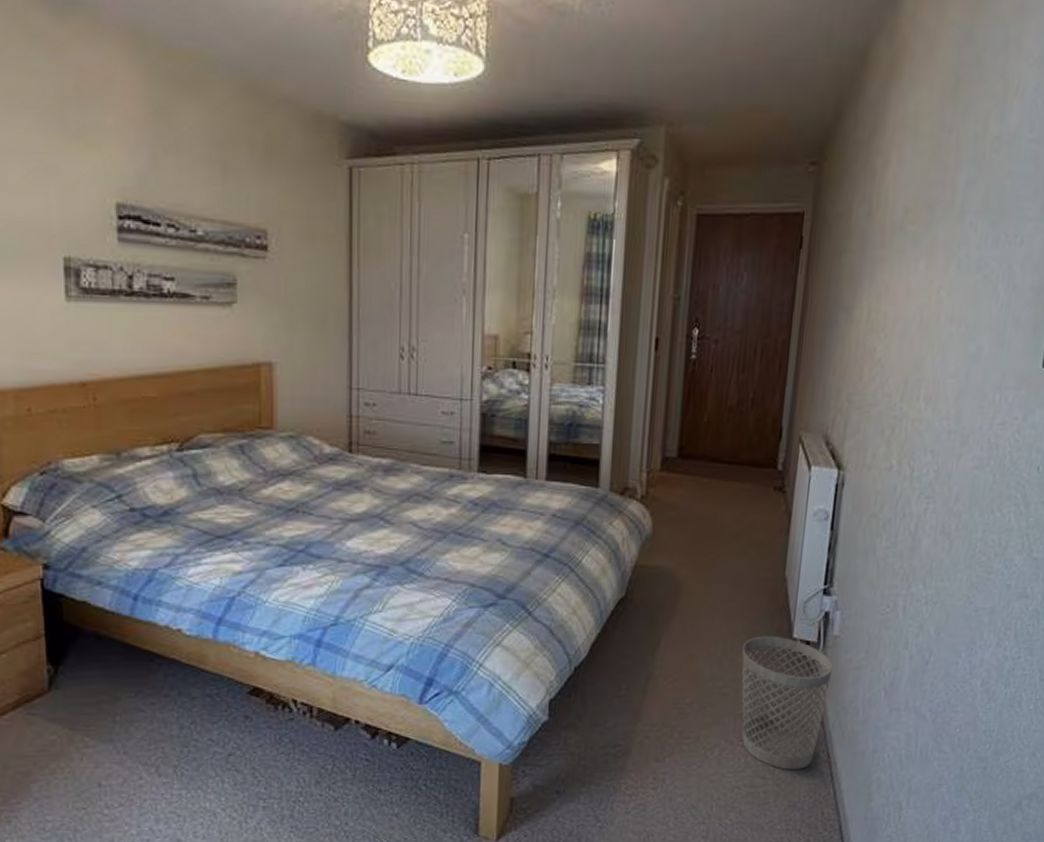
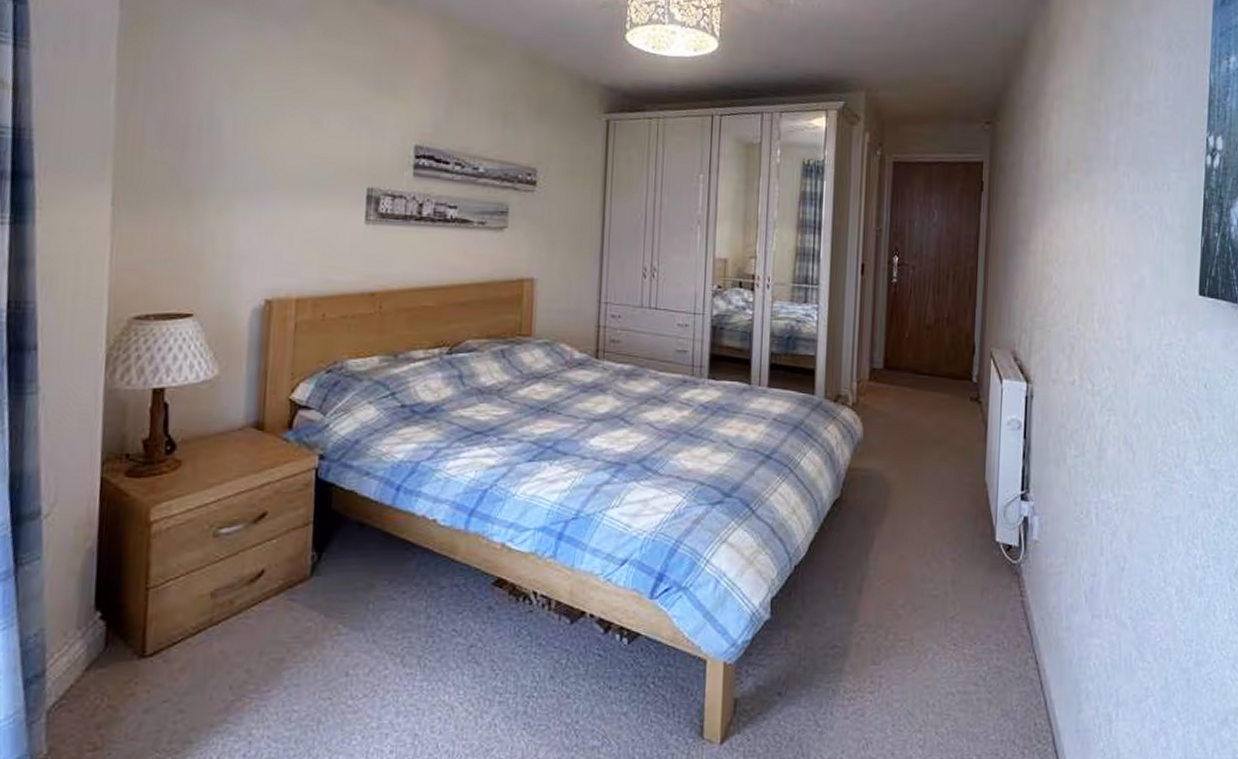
wastebasket: present [741,636,834,770] -> none [949,539,1035,676]

